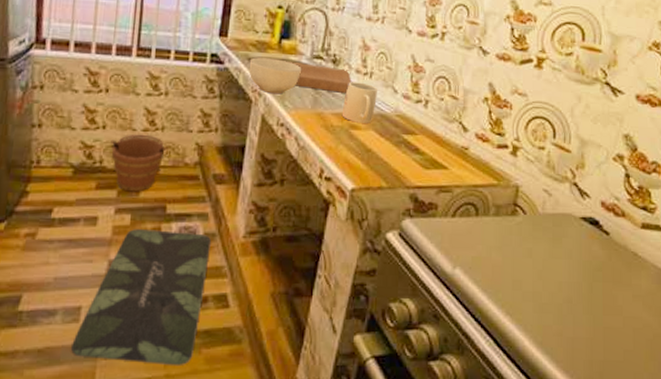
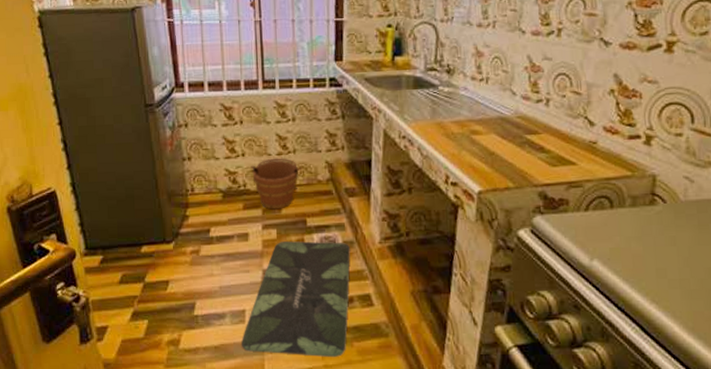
bowl: present [249,56,302,95] -> none [366,75,418,110]
cutting board: present [286,61,353,93] -> none [401,76,470,101]
mug: present [342,82,377,124] -> none [461,88,496,129]

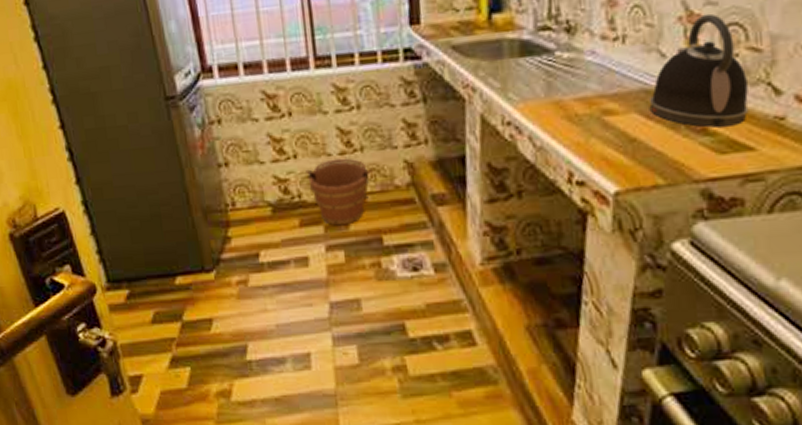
doormat: present [242,241,350,358] -> none [308,265,444,411]
kettle: none [504,66,573,147] -> present [650,13,749,128]

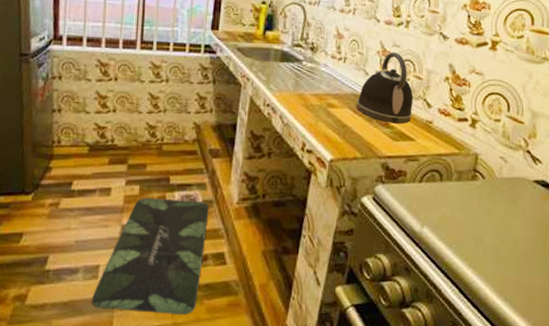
bucket: present [306,158,372,226] -> none [120,116,170,166]
doormat: none [308,265,444,411] -> present [92,198,209,316]

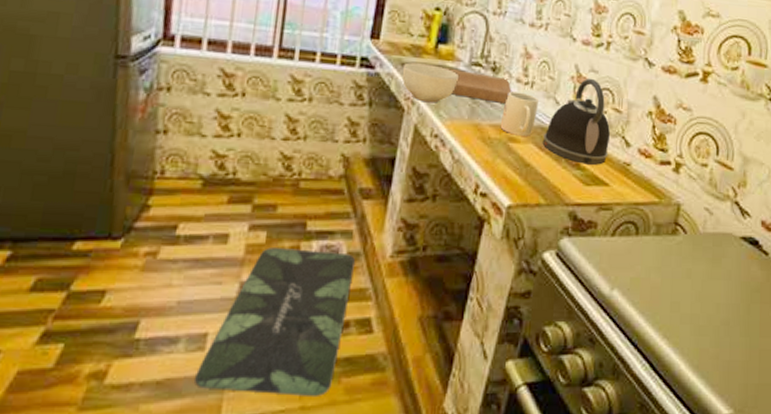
bowl: none [238,46,285,79] -> present [402,62,460,103]
cutting board: none [270,49,329,76] -> present [442,67,513,103]
mug: none [320,66,351,103] -> present [500,91,538,137]

